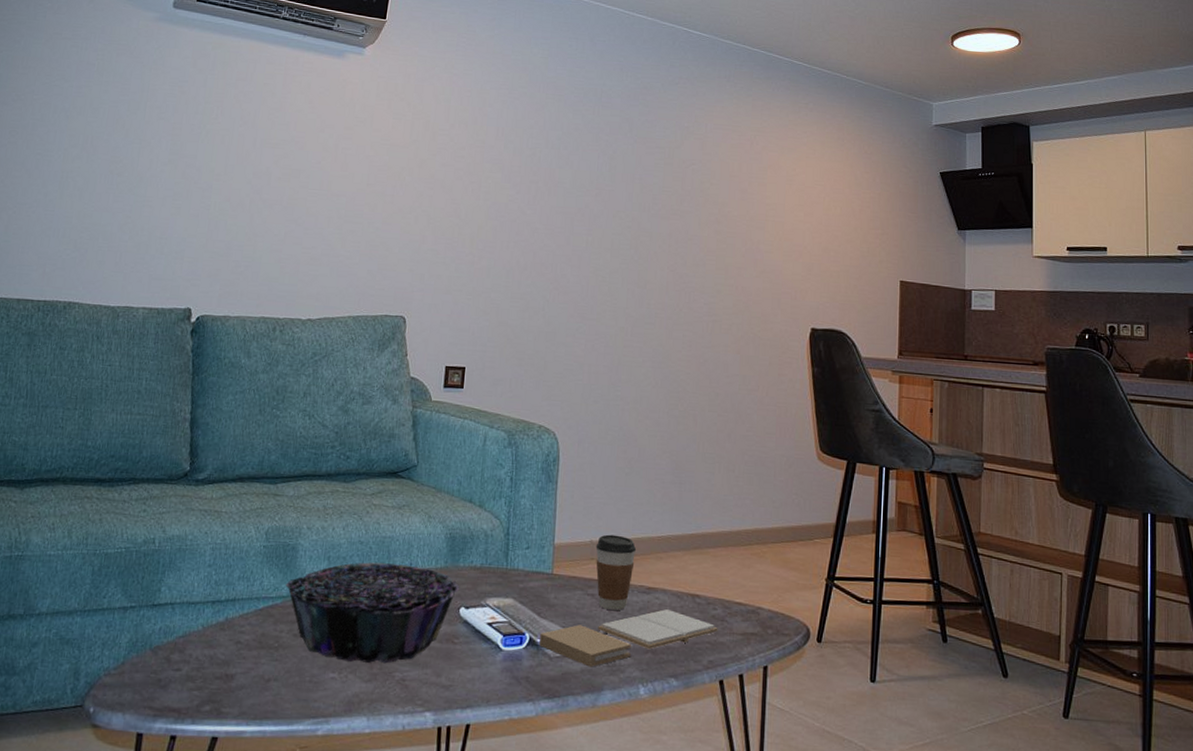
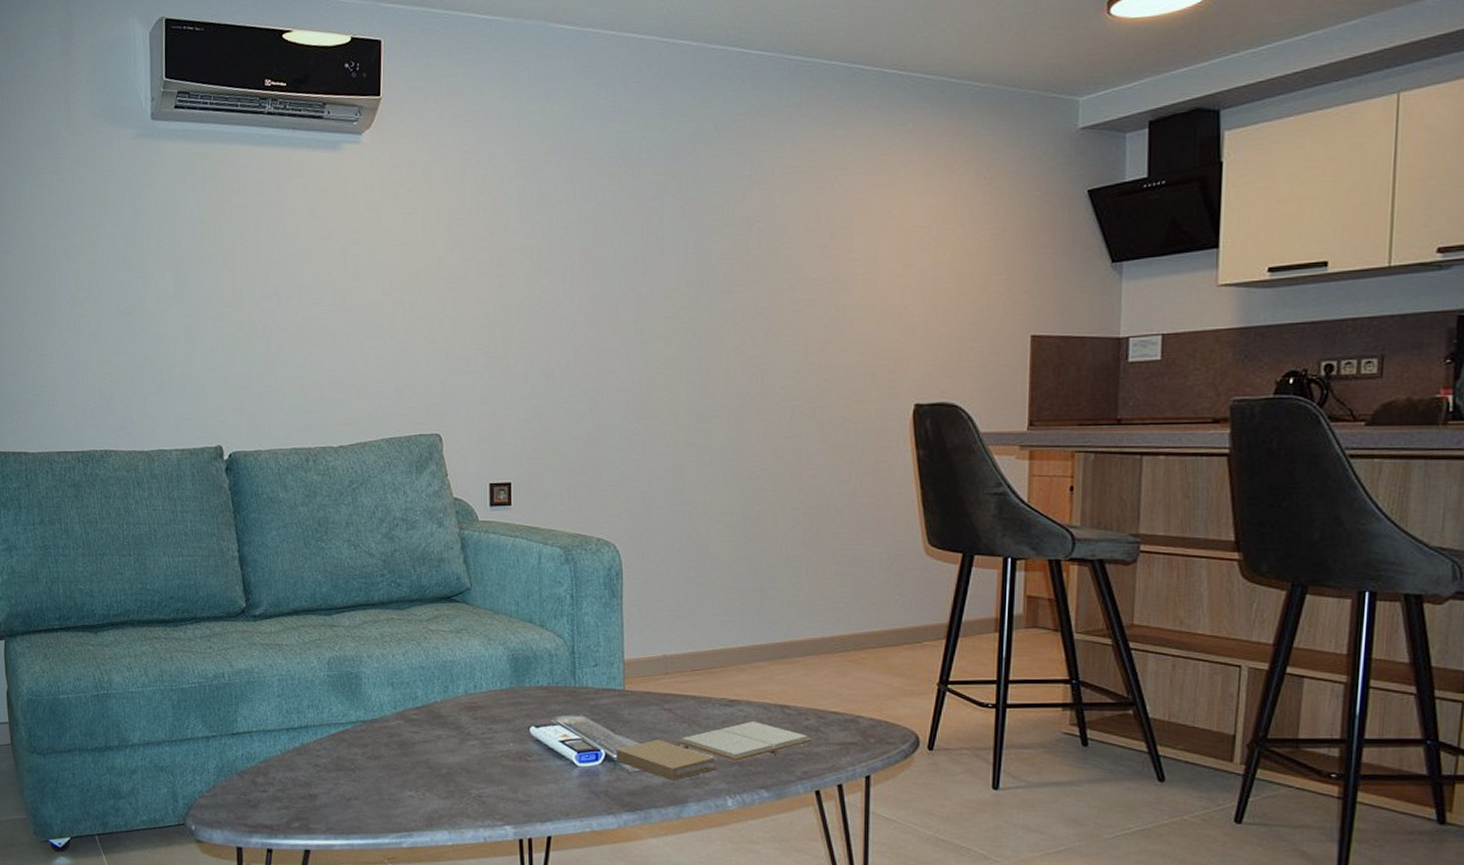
decorative bowl: present [285,562,460,664] -> none [353,686,528,782]
coffee cup: present [595,534,637,610] -> none [669,648,715,724]

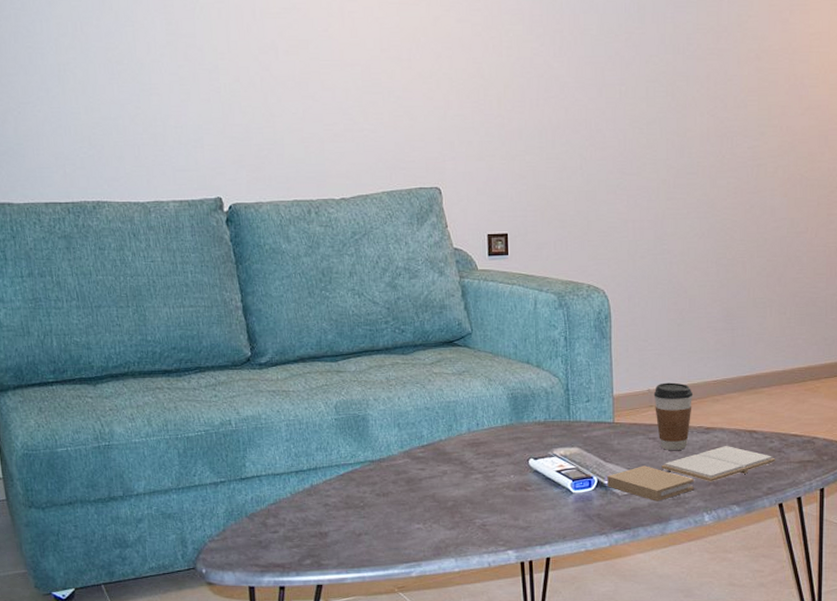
coffee cup: none [669,648,715,724] -> present [653,382,694,450]

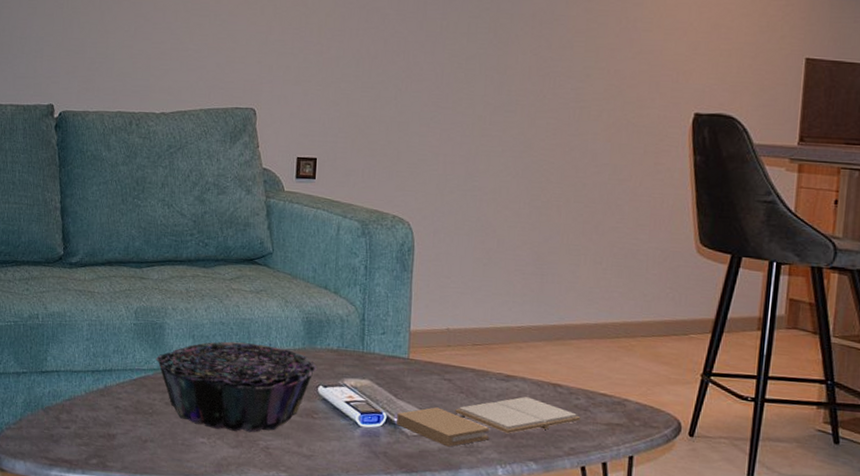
decorative bowl: none [361,425,527,513] -> present [155,341,318,433]
coffee cup: present [653,382,694,450] -> none [452,323,495,396]

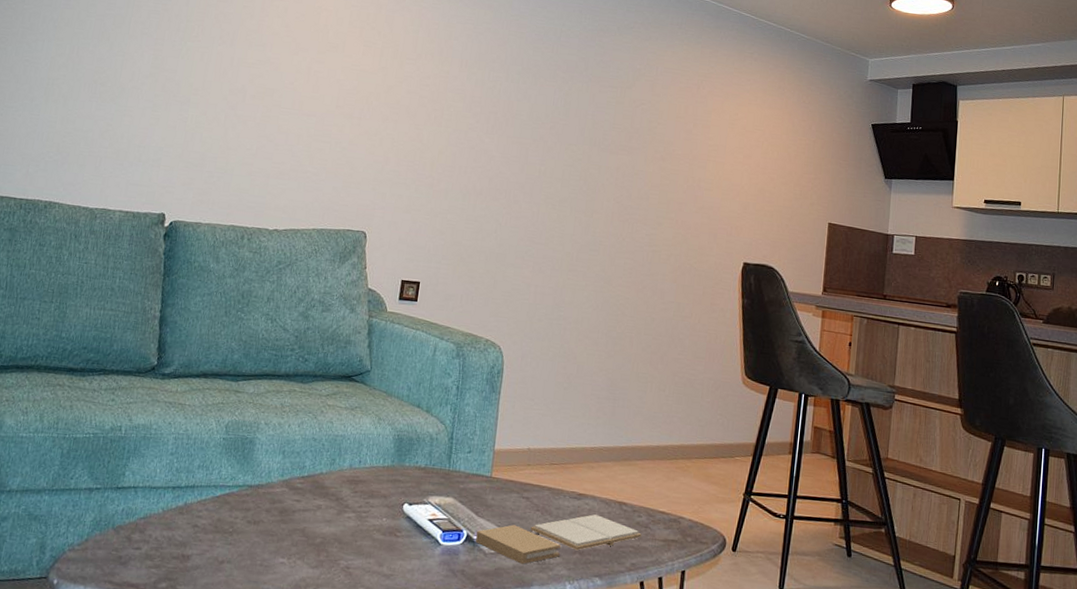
decorative bowl: present [155,341,318,433] -> none [242,458,405,552]

